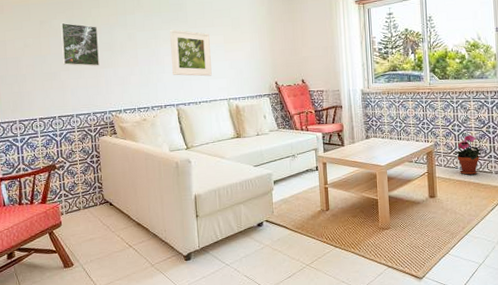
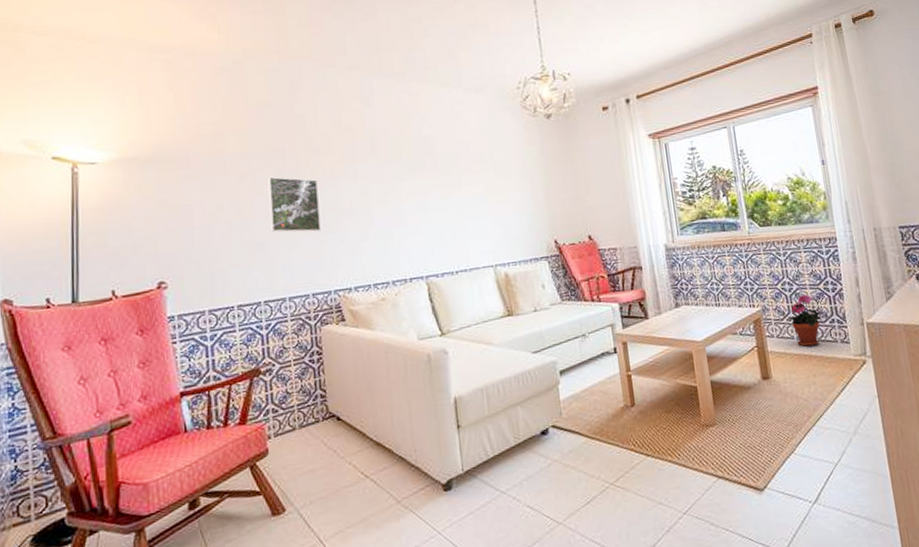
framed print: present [170,29,212,77] -> none [414,179,472,239]

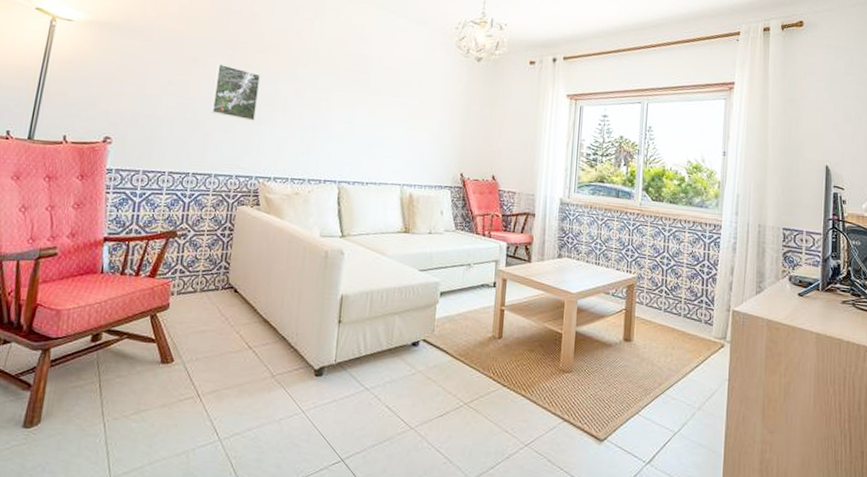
potted plant: present [790,294,821,347] -> none [662,272,691,320]

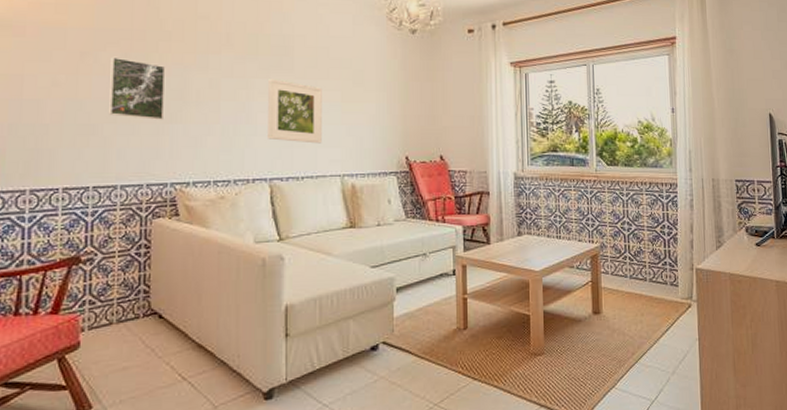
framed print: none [340,93,392,154] -> present [268,79,322,144]

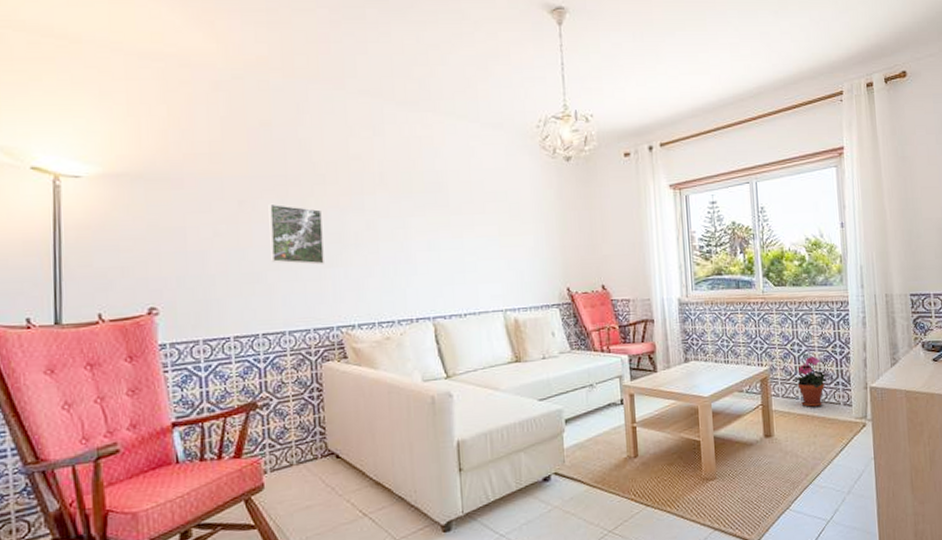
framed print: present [268,79,322,144] -> none [425,216,482,280]
potted plant: none [626,236,654,286] -> present [797,356,826,407]

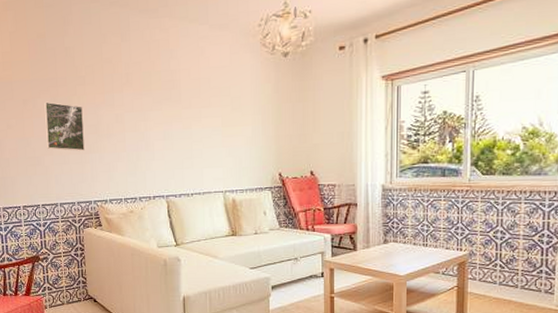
potted plant: present [797,356,826,407] -> none [496,244,529,292]

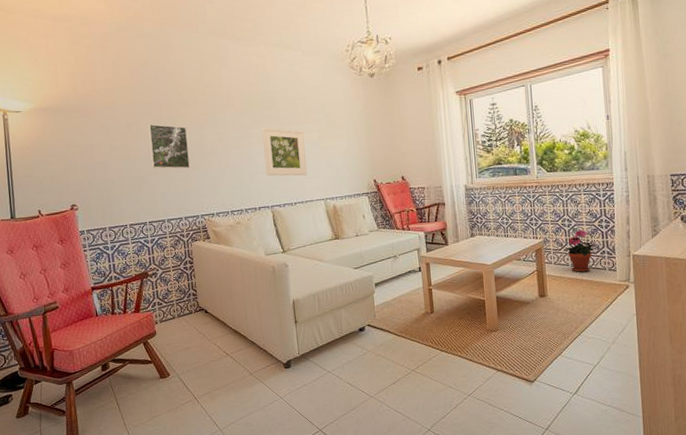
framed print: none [161,110,207,165] -> present [262,128,307,176]
potted plant: none [496,244,529,292] -> present [567,230,594,272]

